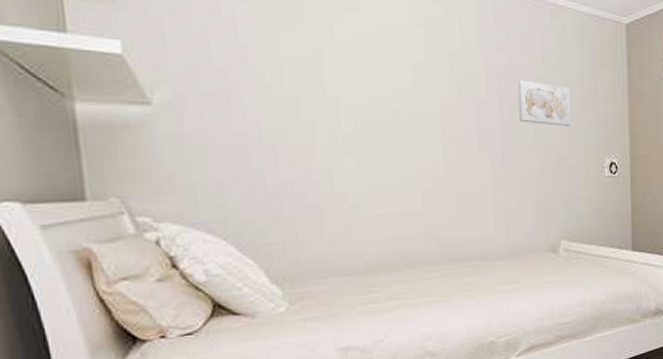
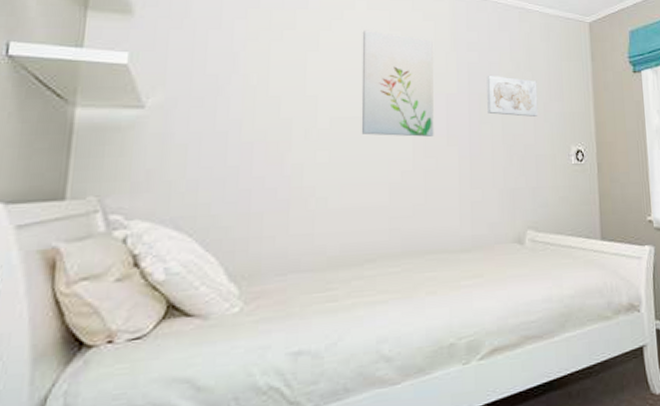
wall art: none [380,23,465,144] -> present [361,30,434,137]

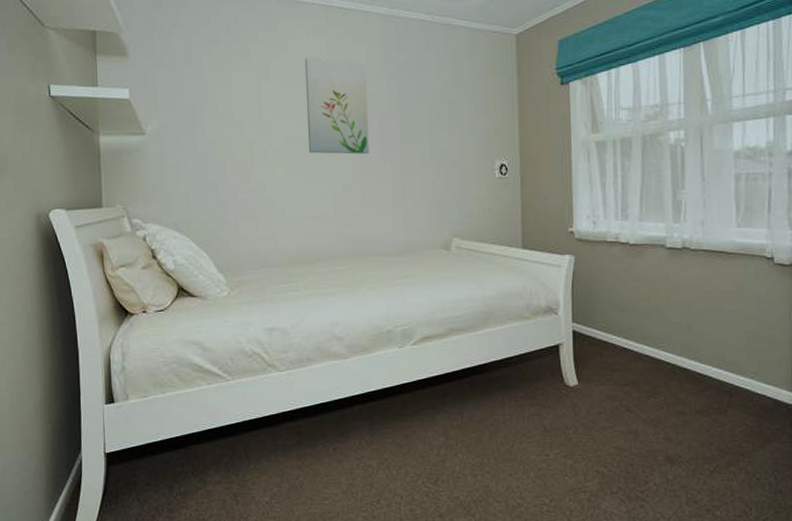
wall art: present [487,75,539,117] -> none [415,94,464,133]

